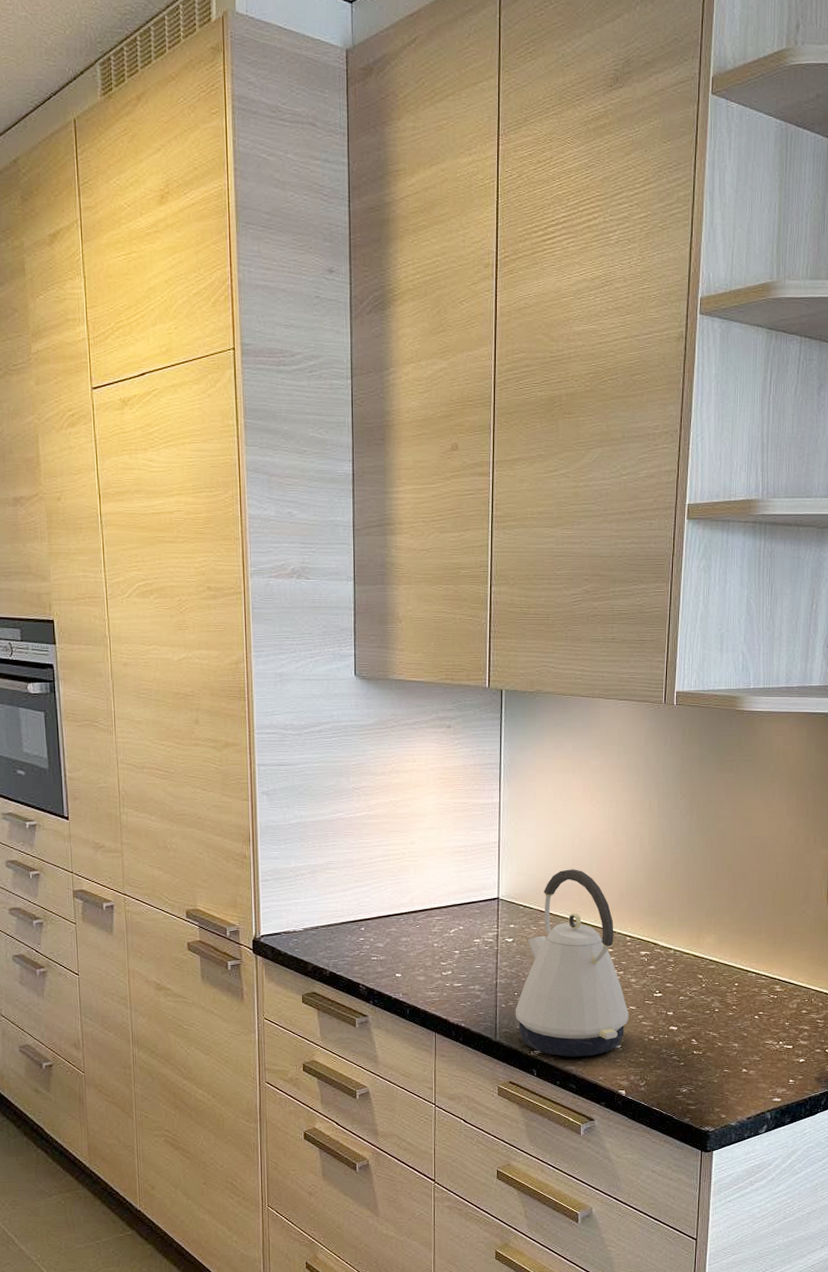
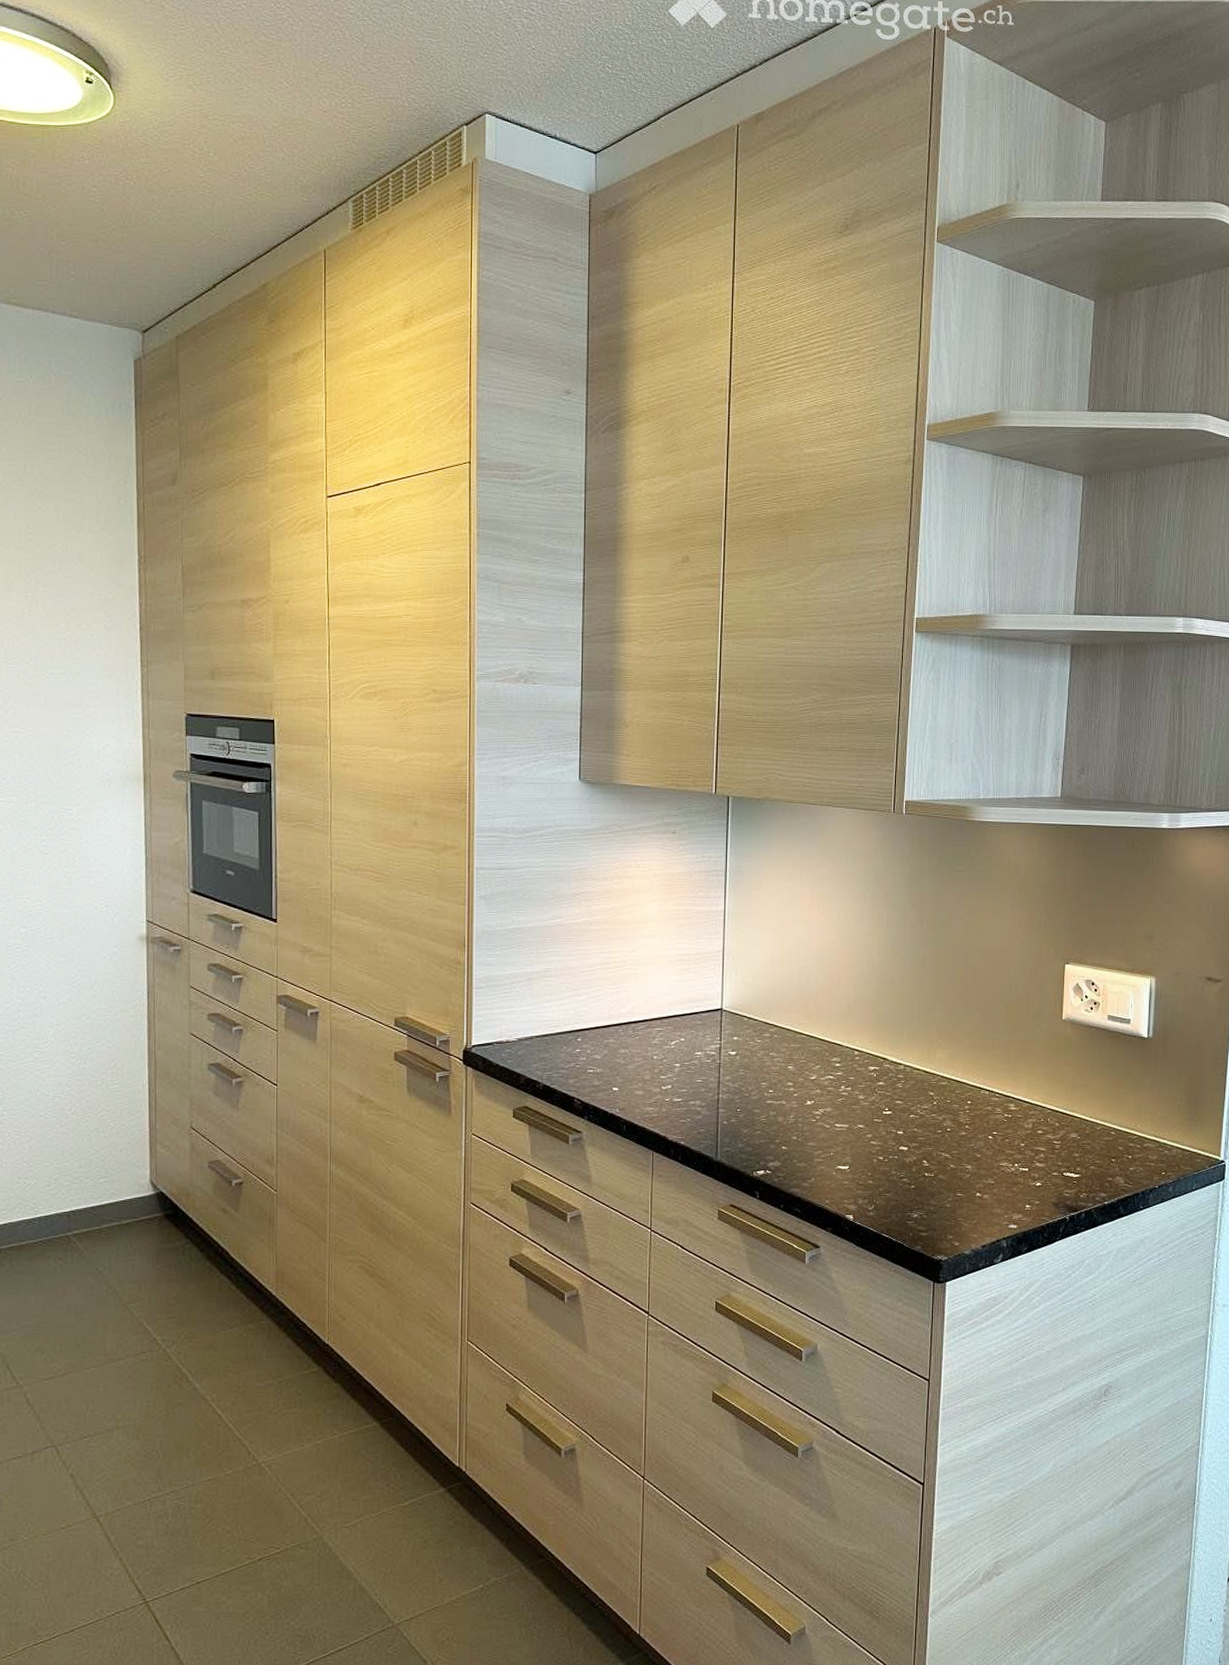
kettle: present [515,869,629,1057] -> none [737,980,857,1178]

